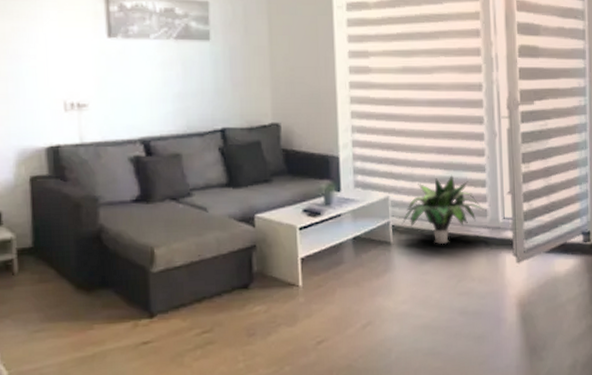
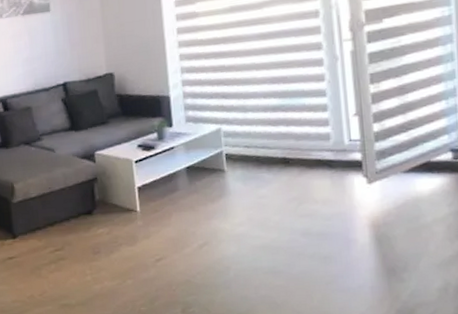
potted plant: present [401,174,487,245] -> none [235,102,329,170]

